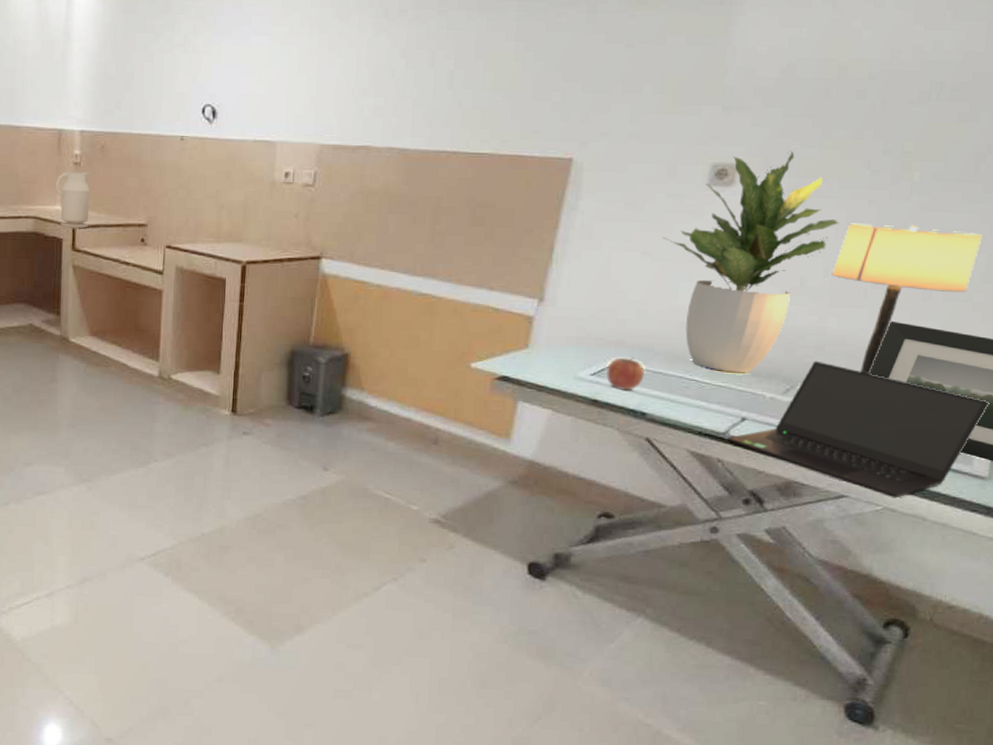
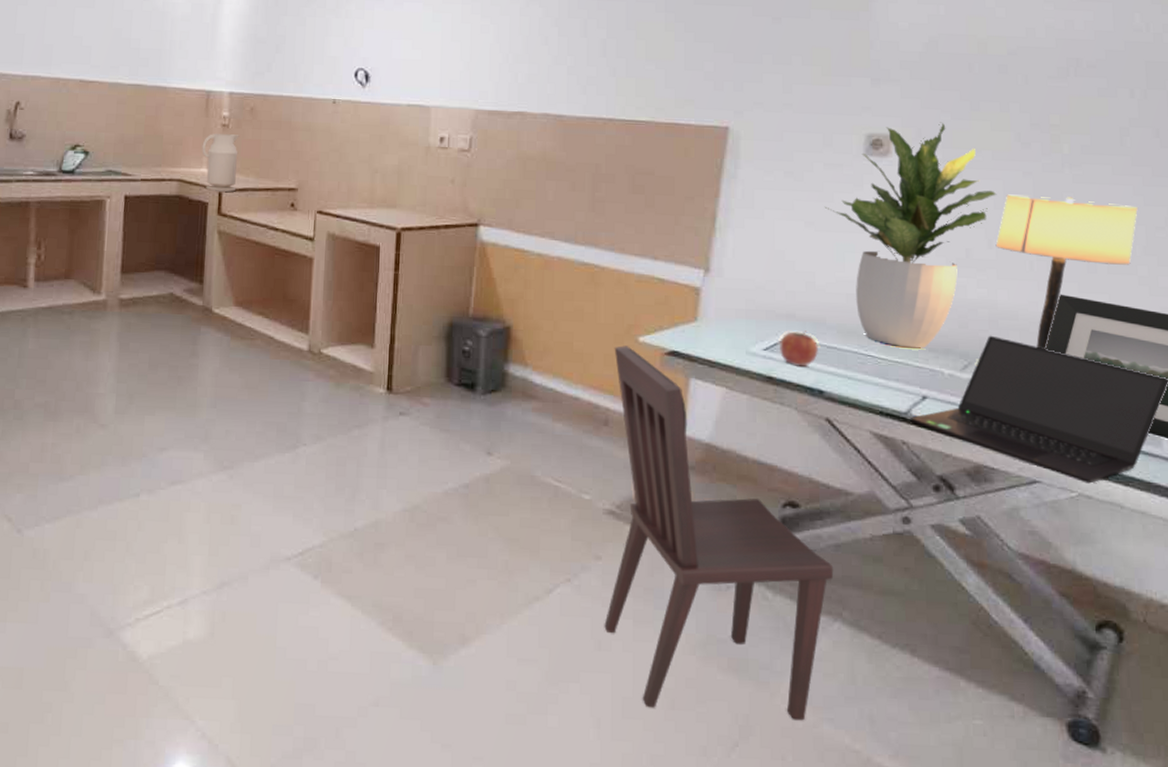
dining chair: none [425,371,641,699] -> present [604,345,834,721]

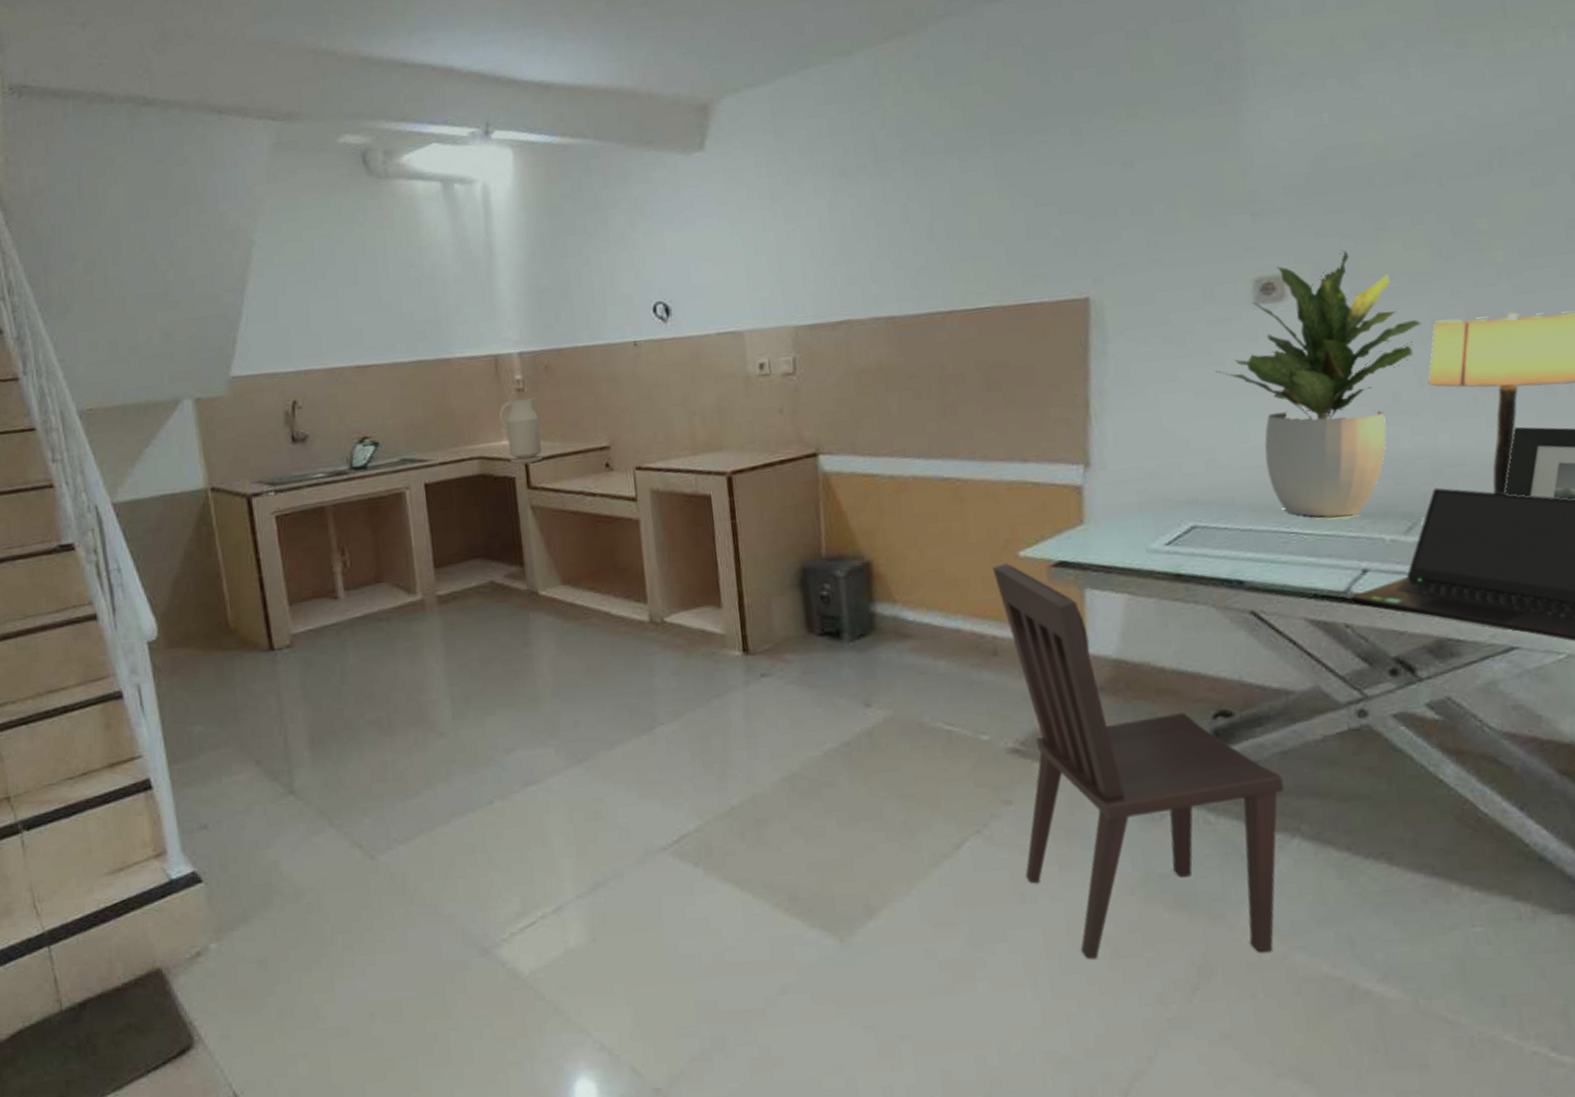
fruit: present [780,331,819,366] -> none [1184,516,1232,557]

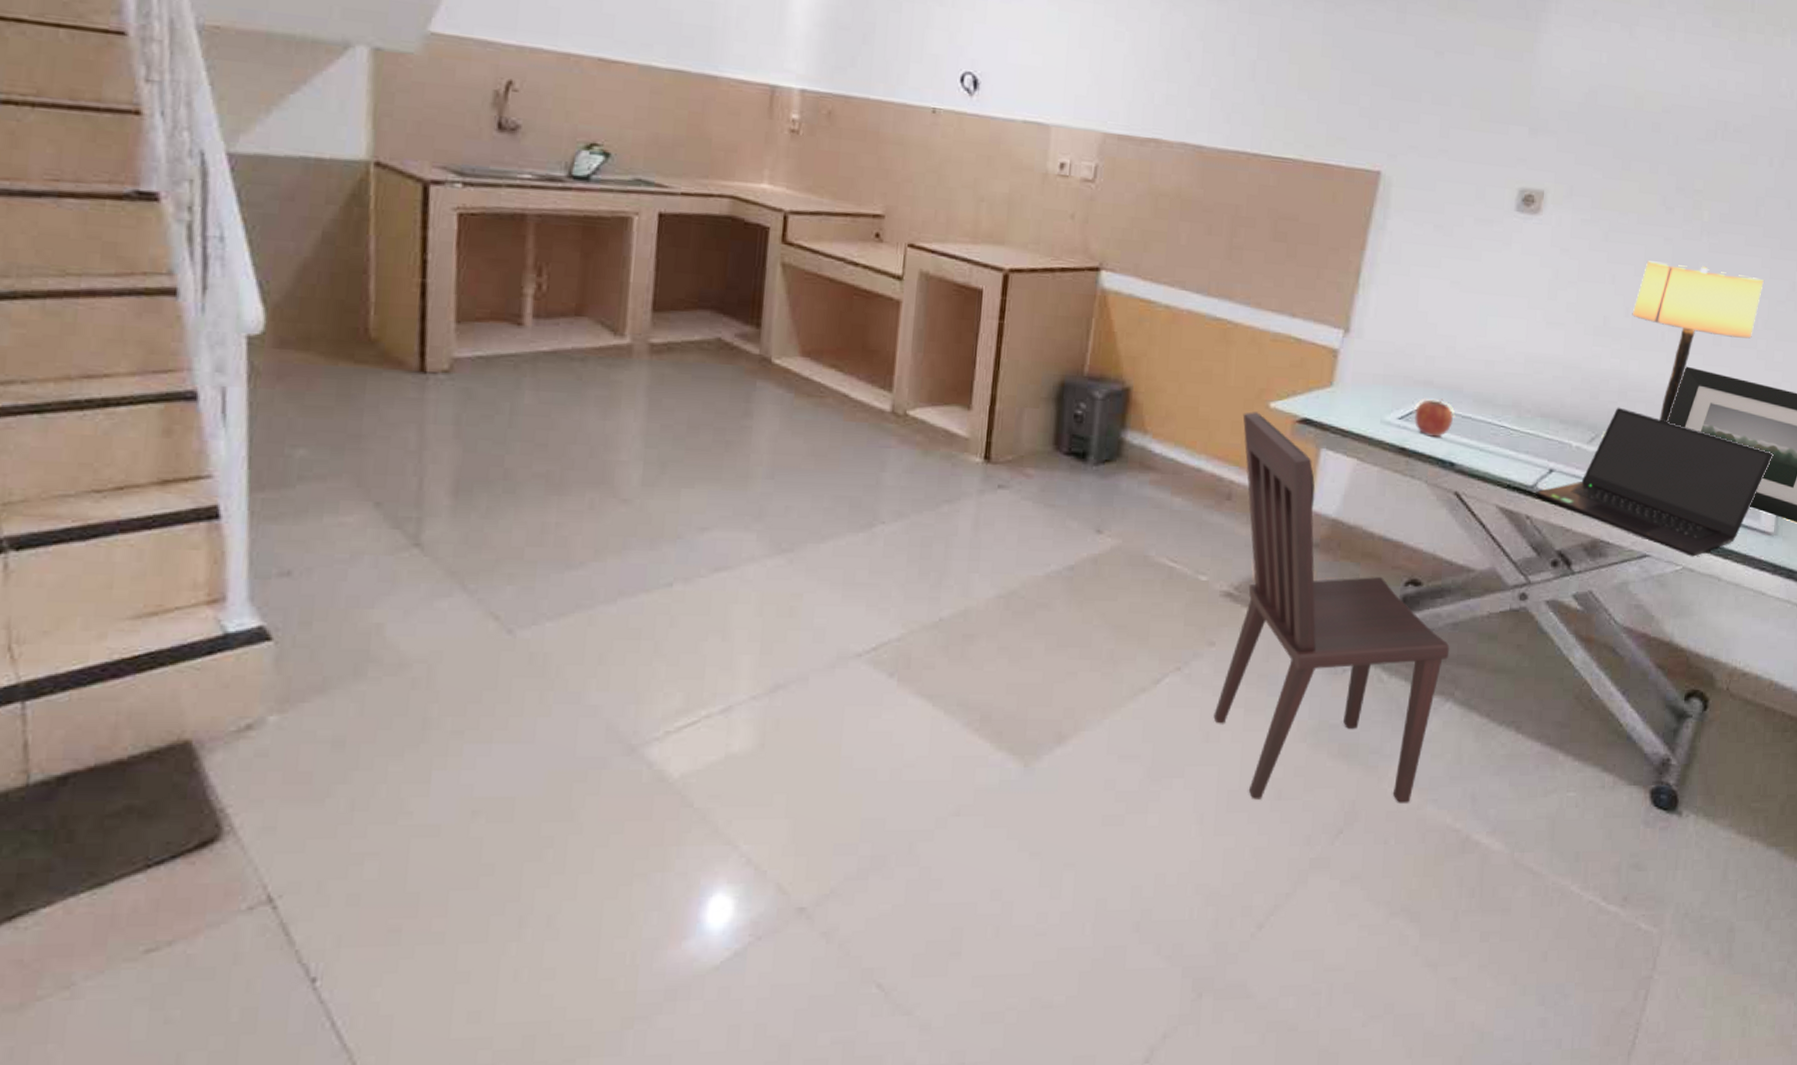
water jug: present [498,398,543,465] -> none [763,140,812,216]
fruit: none [1184,516,1232,557] -> present [1415,399,1454,437]
potted plant: present [1215,250,1422,518] -> none [1471,180,1638,420]

